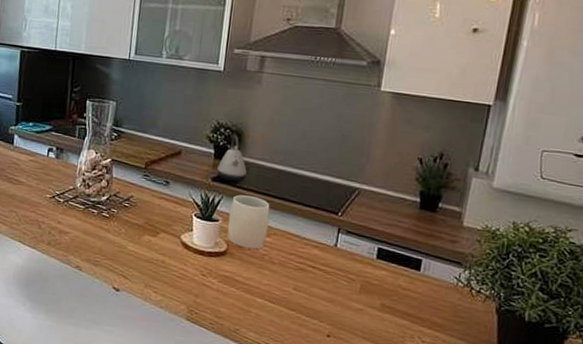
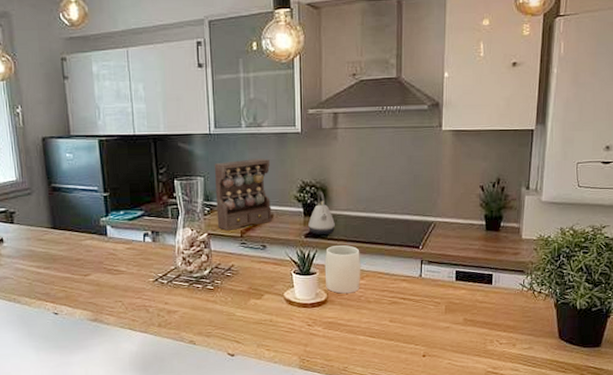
spice rack: none [122,89,186,160] -> present [214,158,272,231]

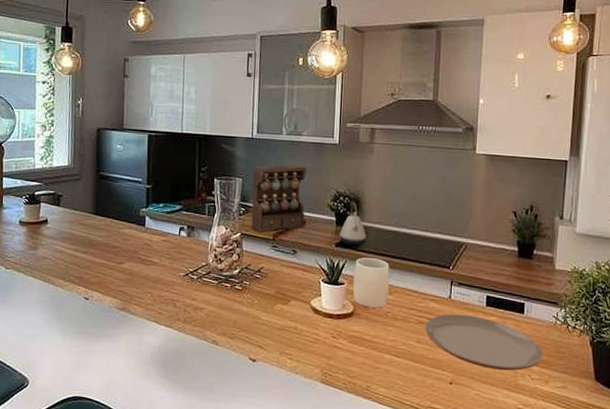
plate: none [397,291,511,339] -> present [425,314,543,371]

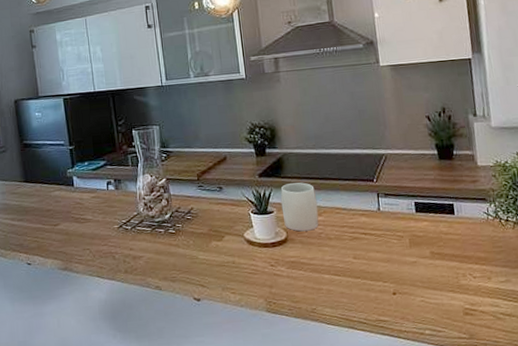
spice rack: present [251,165,306,233] -> none [167,104,226,175]
kettle: present [340,202,367,246] -> none [261,131,288,174]
plate: present [425,314,543,371] -> none [359,224,481,274]

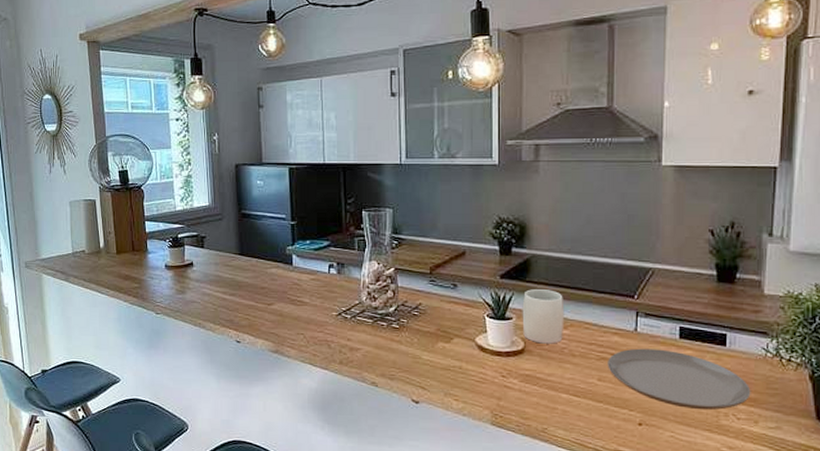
plate: none [359,224,481,274] -> present [608,348,751,410]

